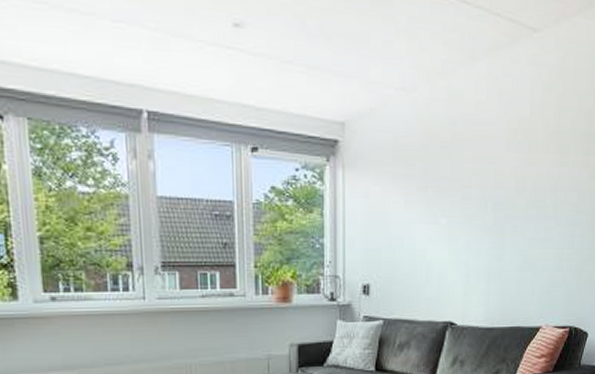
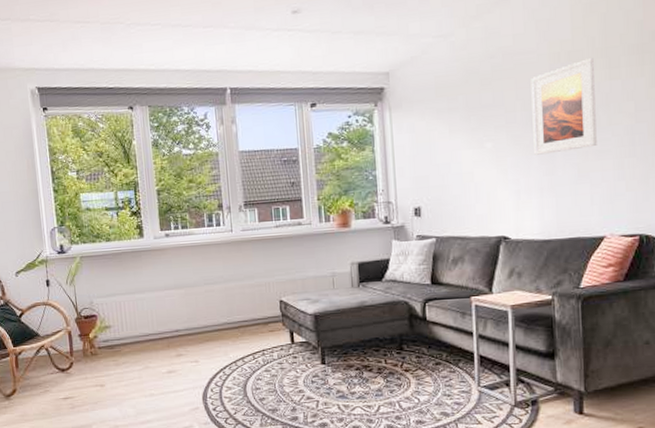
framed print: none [486,139,547,237] -> present [531,57,597,155]

